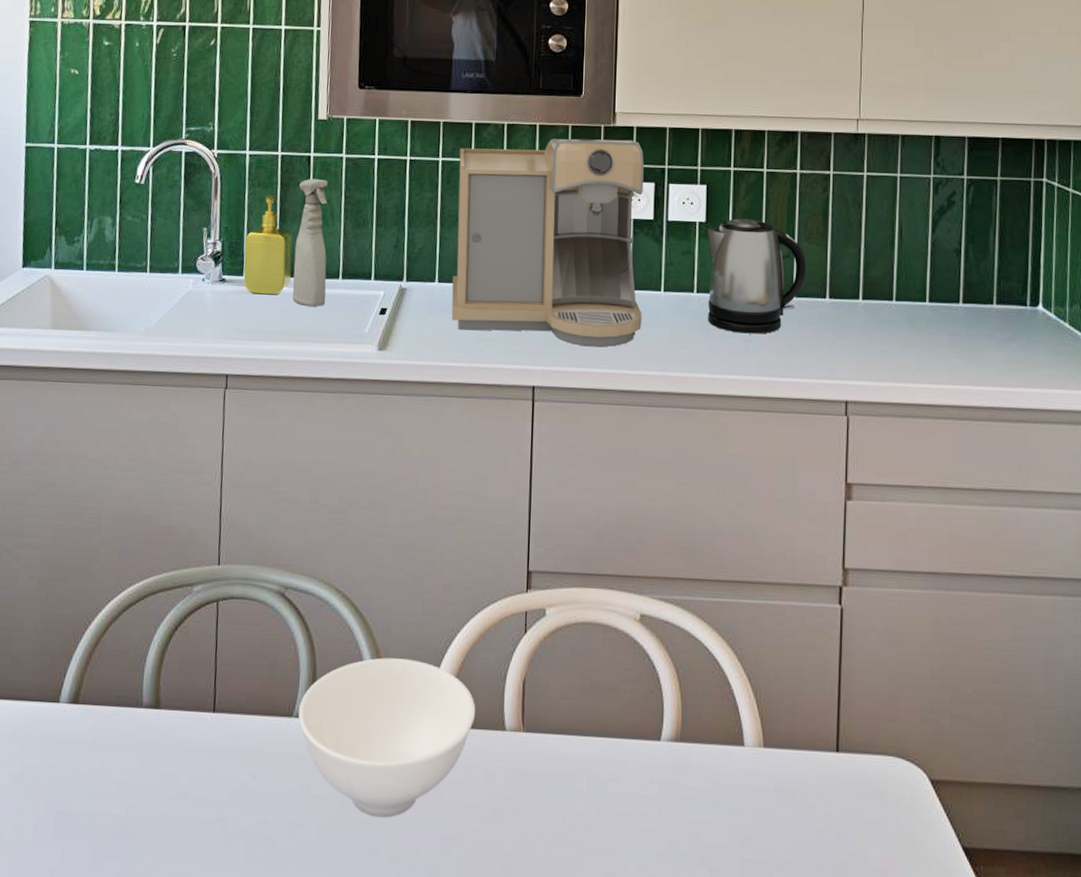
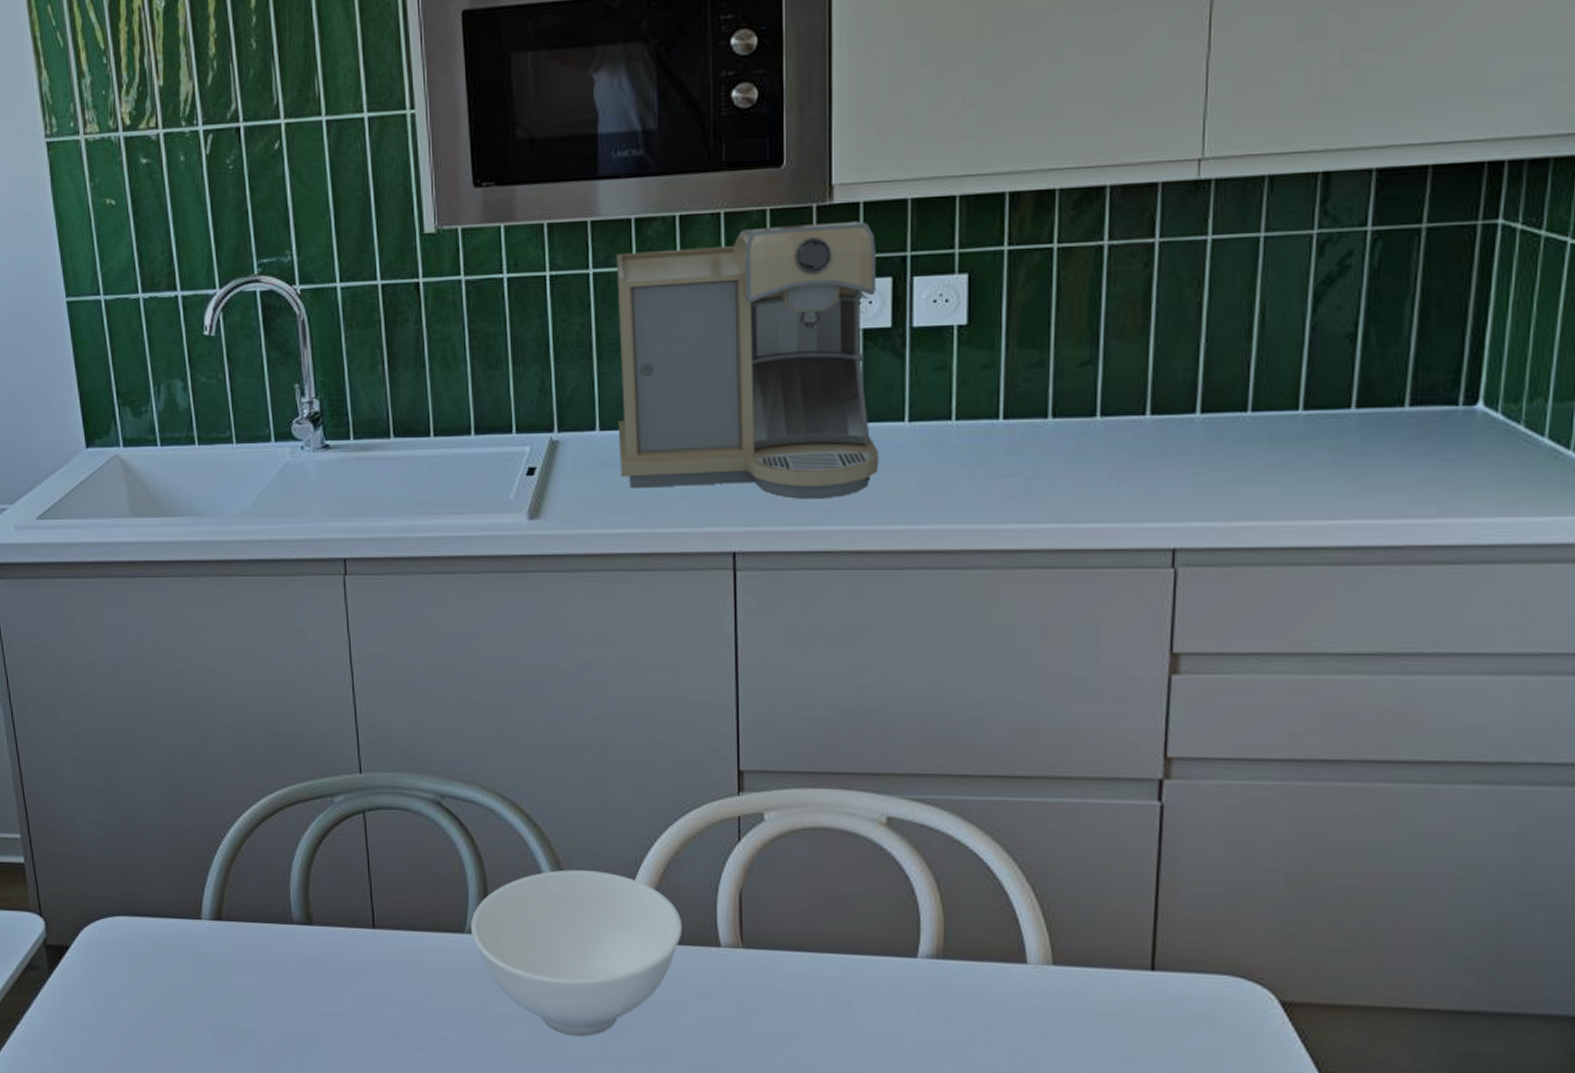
soap dispenser: present [243,194,293,295] -> none [348,335,411,461]
spray bottle: present [292,179,328,307] -> none [408,311,457,472]
kettle: present [707,218,807,334] -> none [970,314,1117,469]

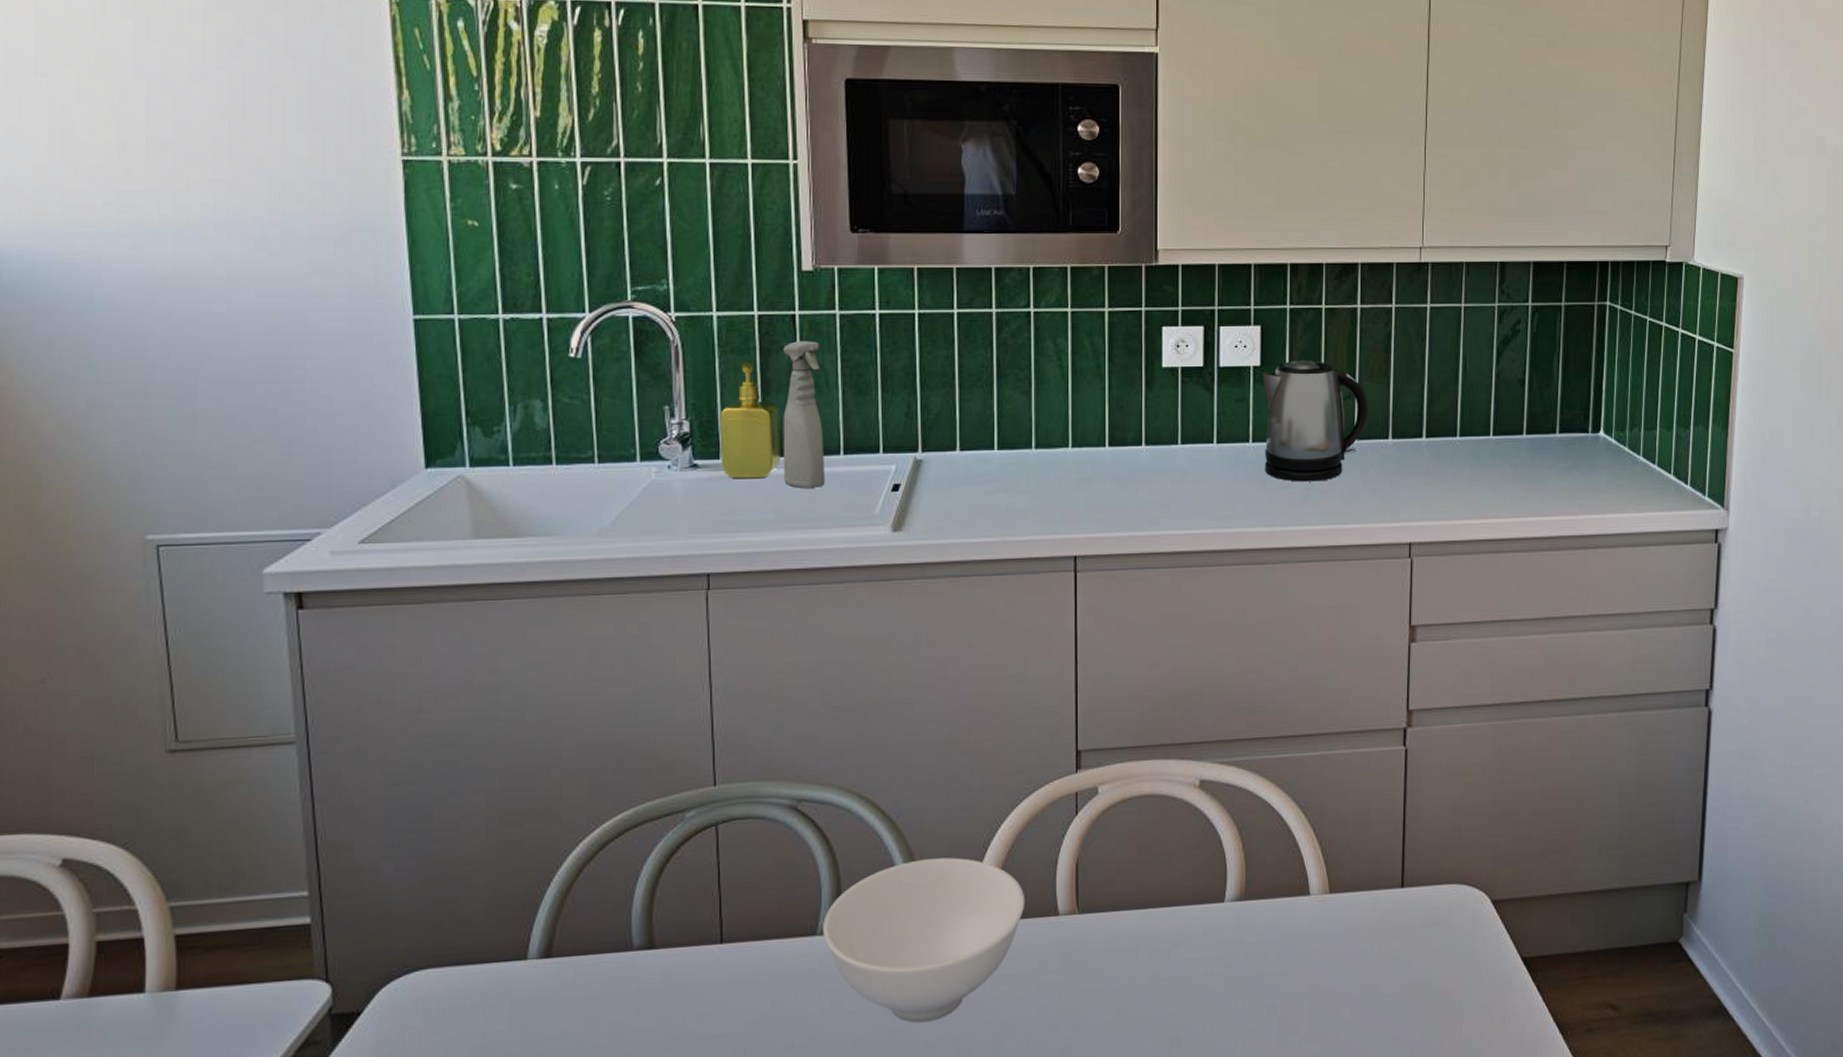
soap dispenser: none [348,335,411,461] -> present [720,361,781,479]
spray bottle: none [408,311,457,472] -> present [783,341,826,489]
coffee machine: present [616,221,879,499] -> none [976,280,1193,509]
kettle: none [970,314,1117,469] -> present [1262,359,1368,482]

